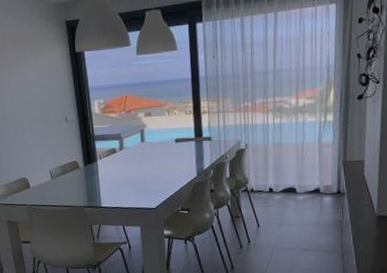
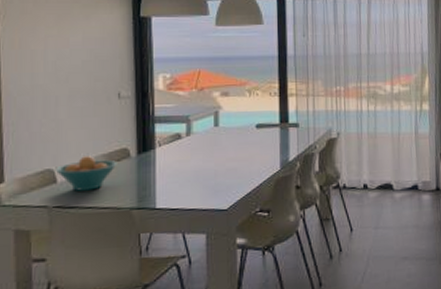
fruit bowl: none [28,167,71,194] -> present [55,156,117,191]

